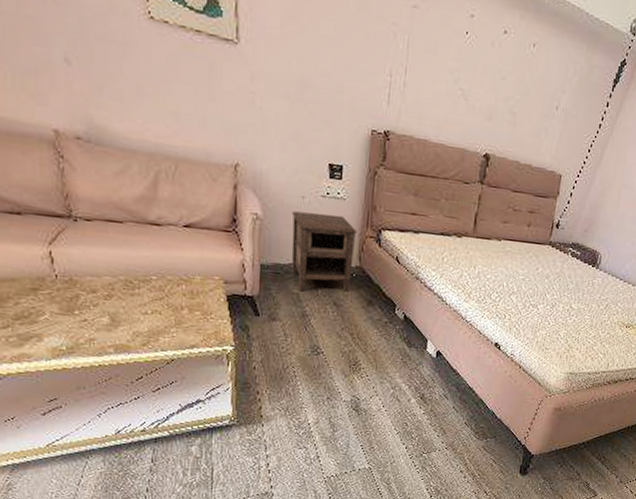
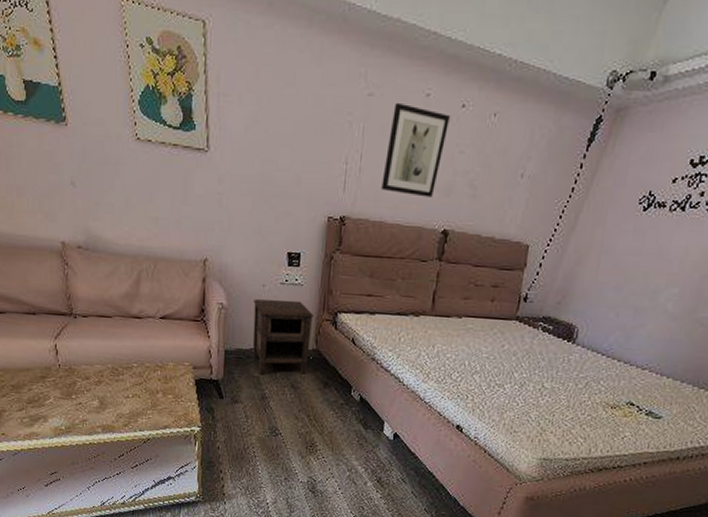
wall art: none [426,18,494,120] -> present [381,102,451,198]

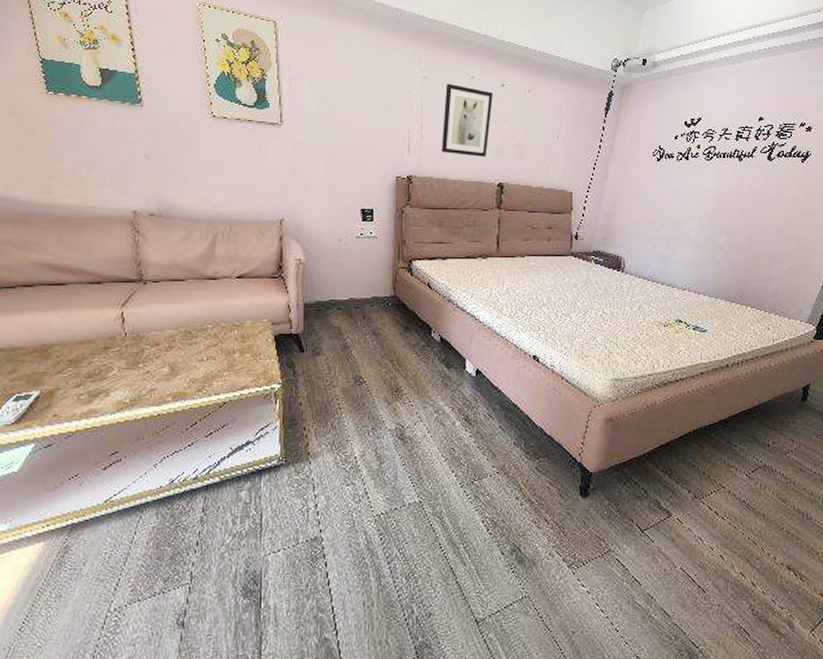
nightstand: present [252,299,314,375] -> none [330,252,390,325]

